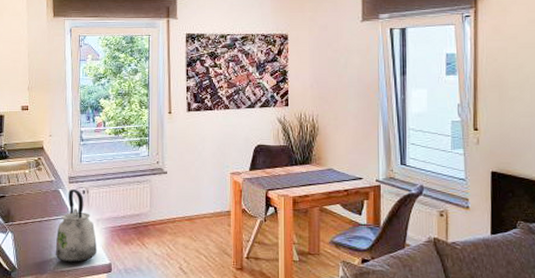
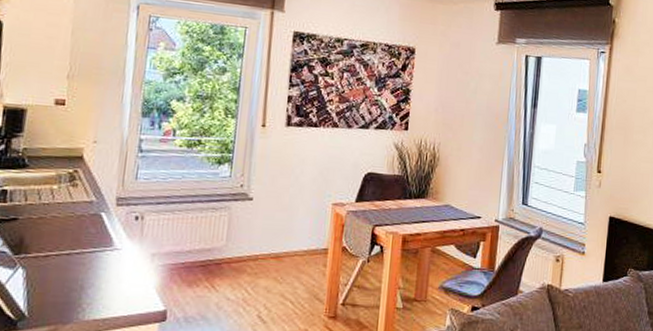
kettle: present [55,188,98,263] -> none [86,213,149,309]

